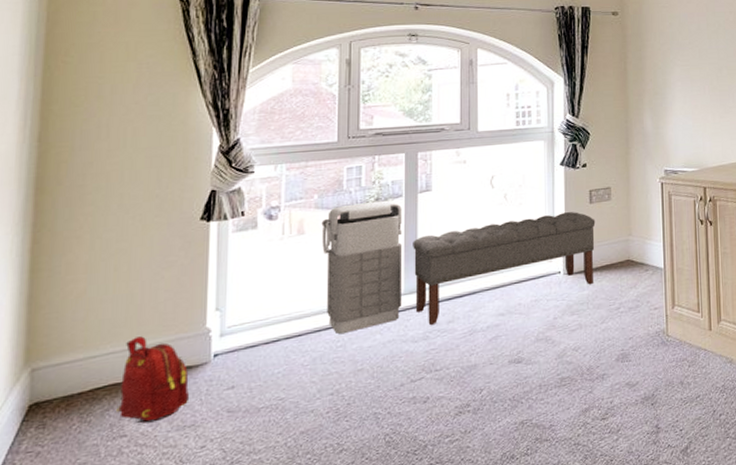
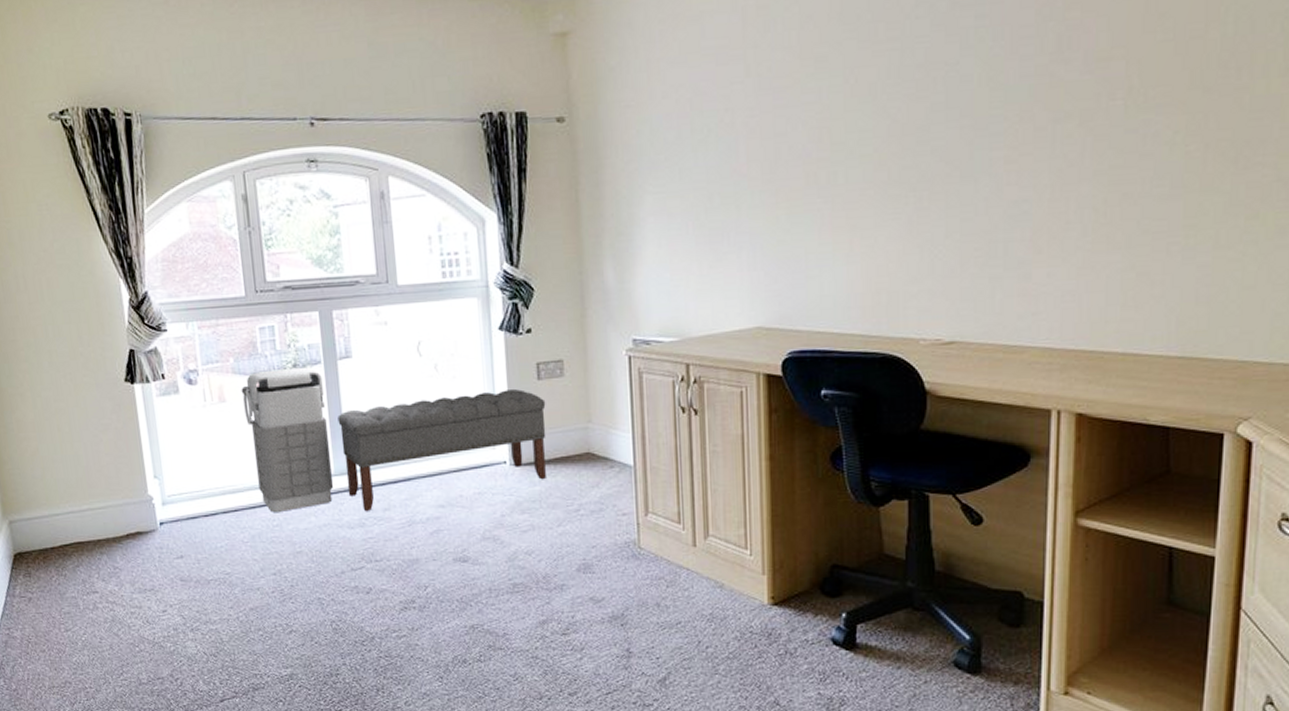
backpack: present [116,336,189,424] -> none [81,498,145,583]

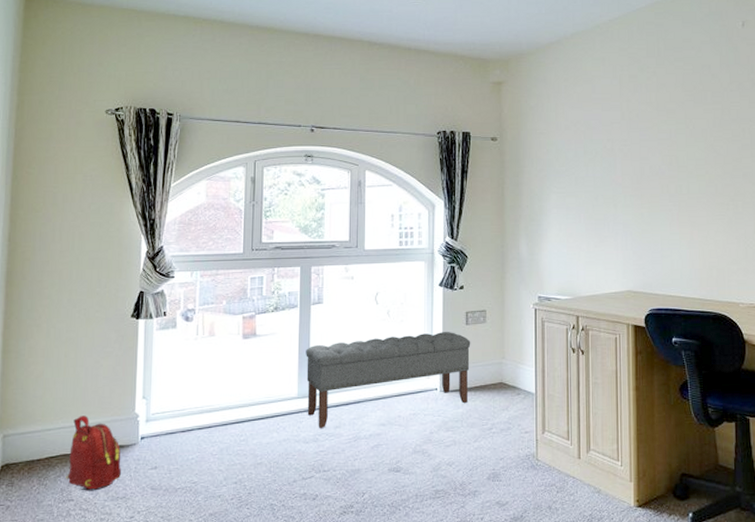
backpack: none [81,498,145,583] -> present [66,416,121,491]
grenade: present [241,367,333,513] -> none [229,309,297,430]

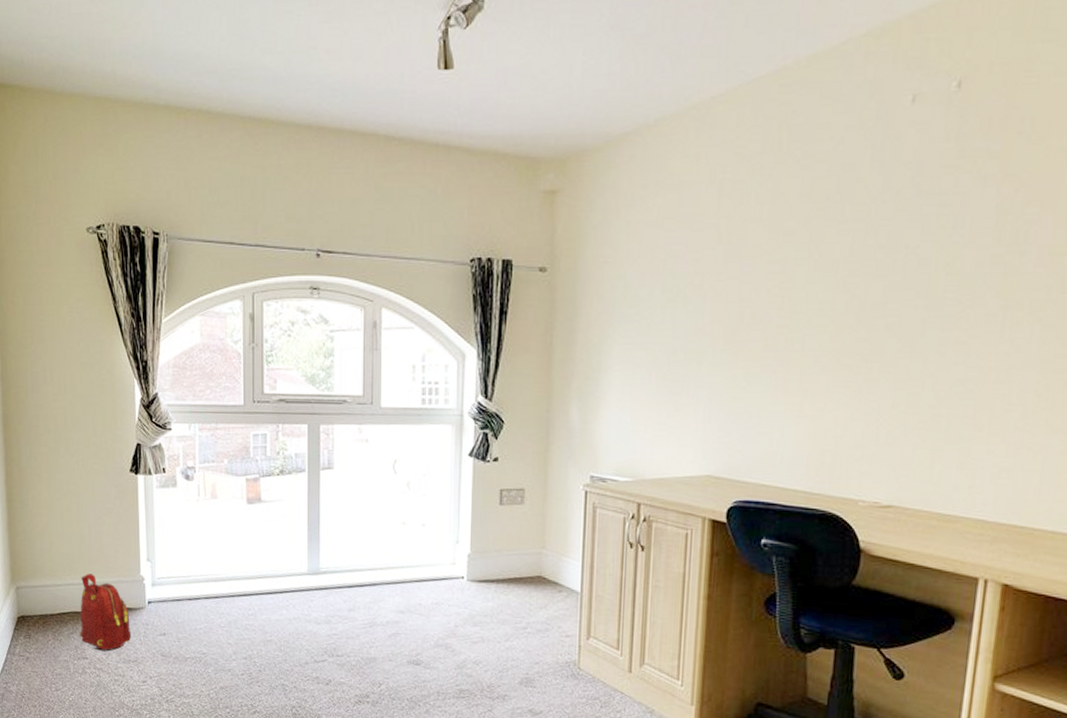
bench: present [306,332,471,428] -> none [315,511,505,610]

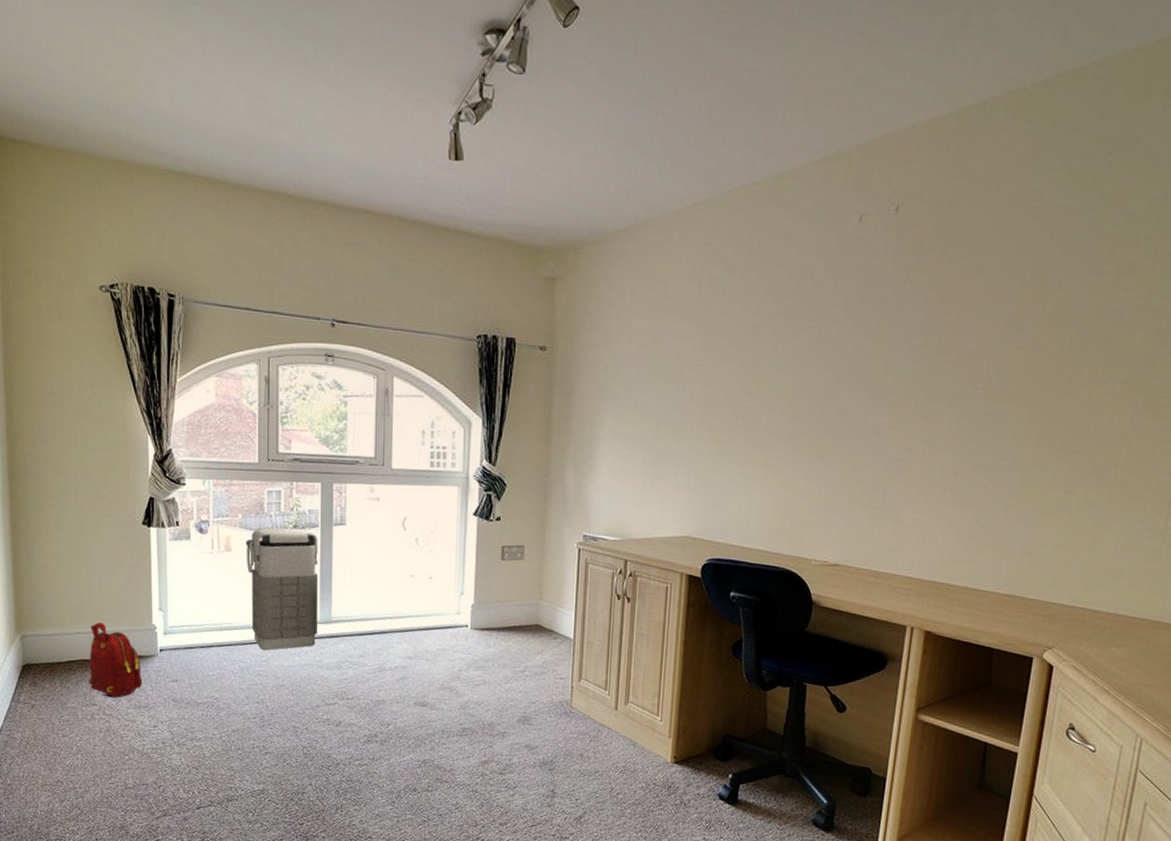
grenade: none [232,473,305,603] -> present [246,528,318,651]

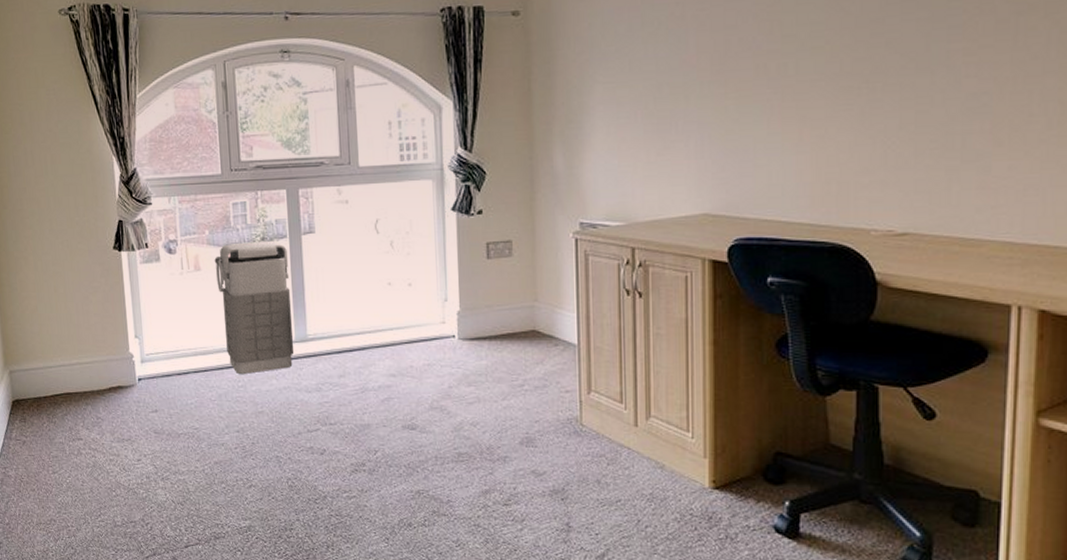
backpack: present [87,622,142,698] -> none [72,354,123,431]

